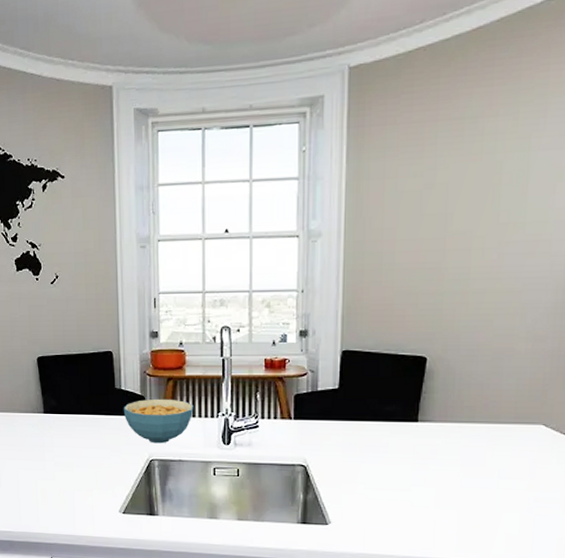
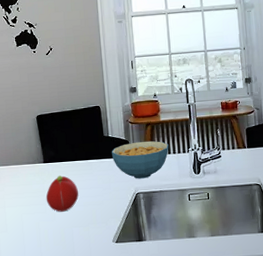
fruit: none [45,430,82,472] -> present [46,175,79,212]

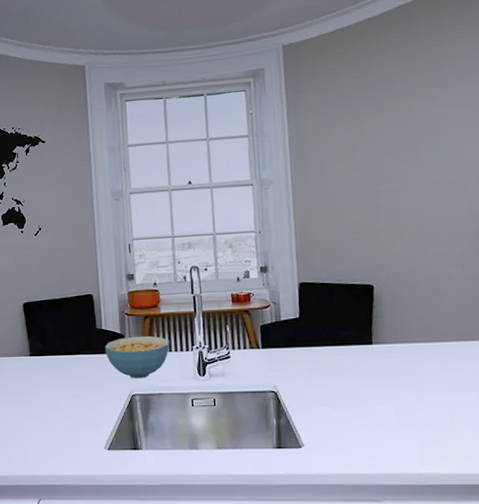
fruit: present [46,175,79,212] -> none [31,371,67,412]

